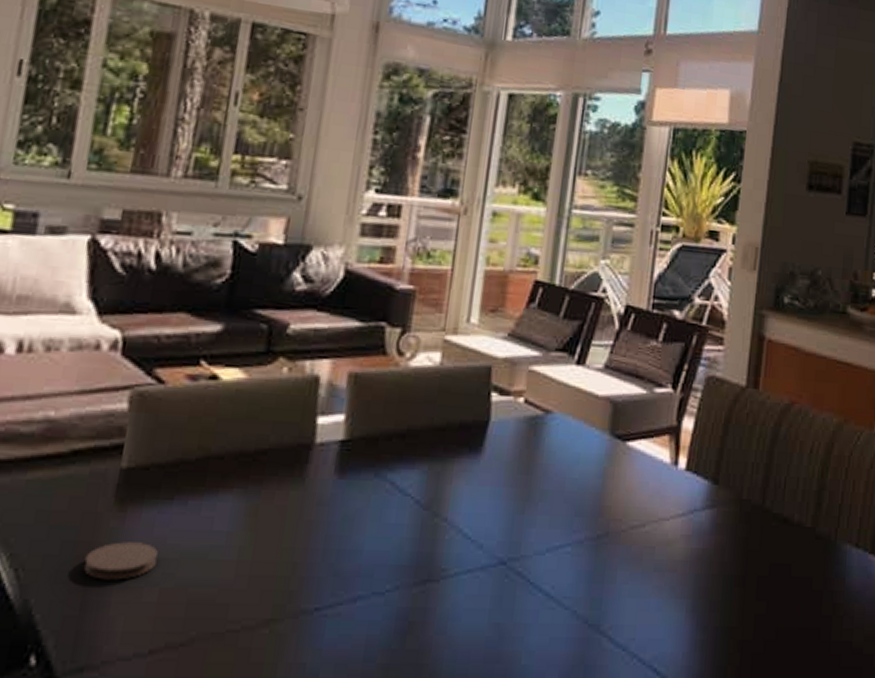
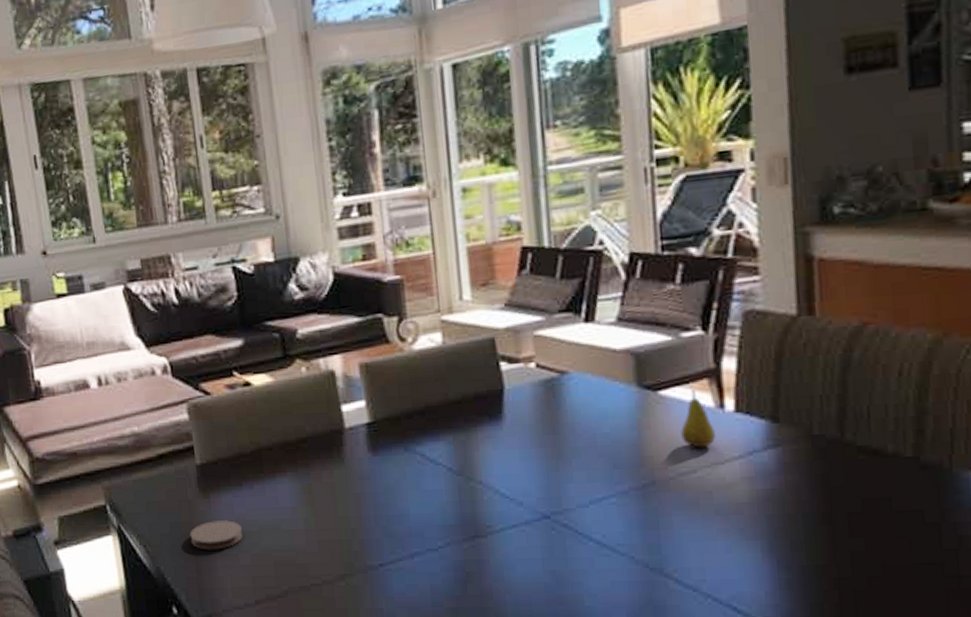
fruit: none [638,444,667,503] -> present [681,389,716,448]

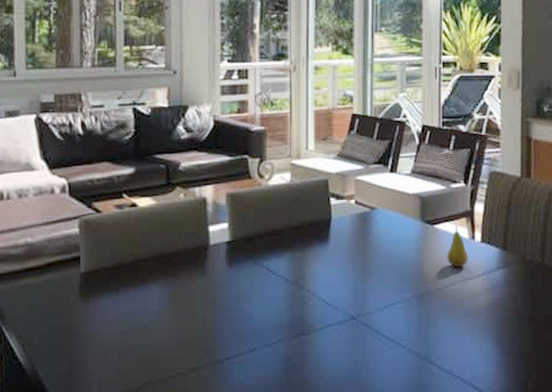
coaster: present [189,520,242,550] -> none [66,322,114,349]

